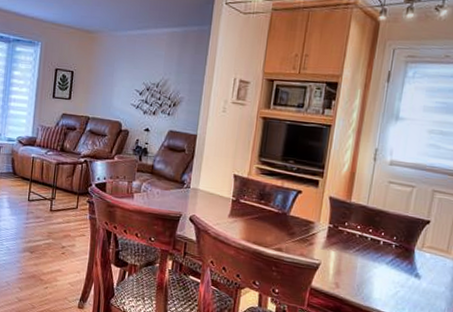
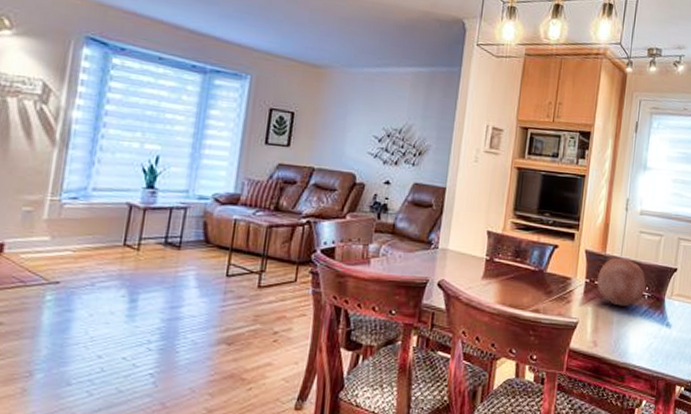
decorative ball: none [340,206,394,254] -> present [597,258,646,307]

